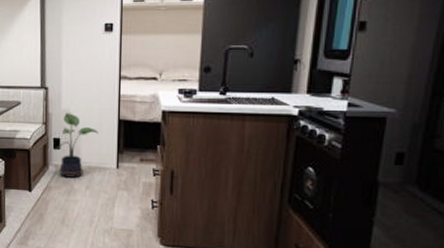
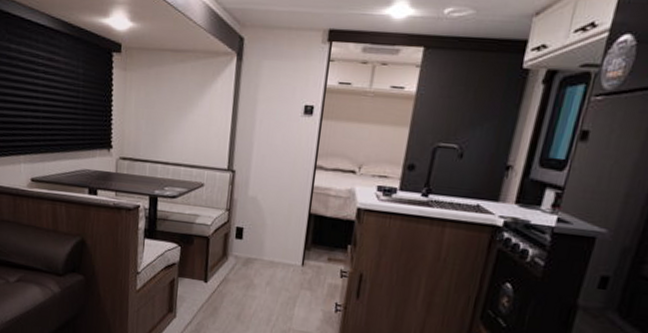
potted plant: present [55,113,98,178] -> none [236,200,286,272]

